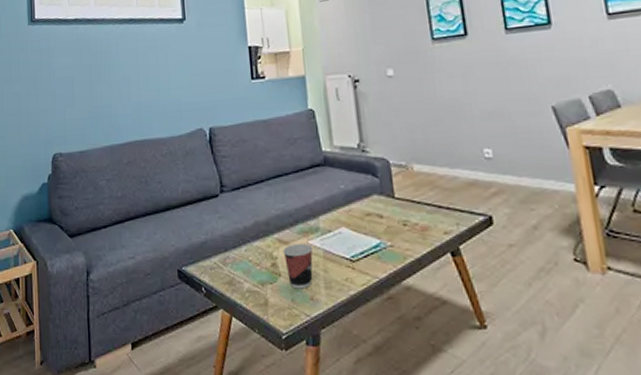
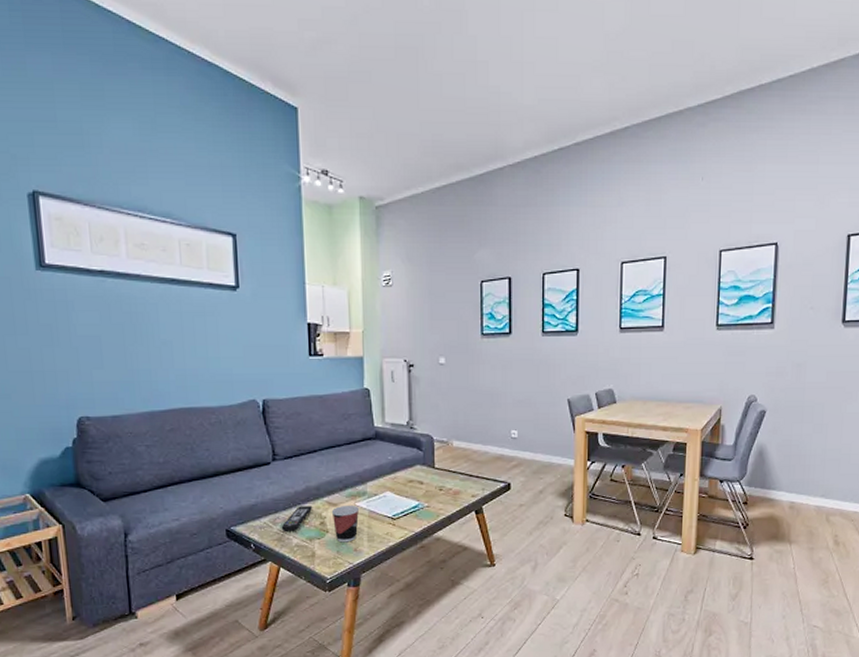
remote control: none [231,244,263,273] -> present [281,506,313,531]

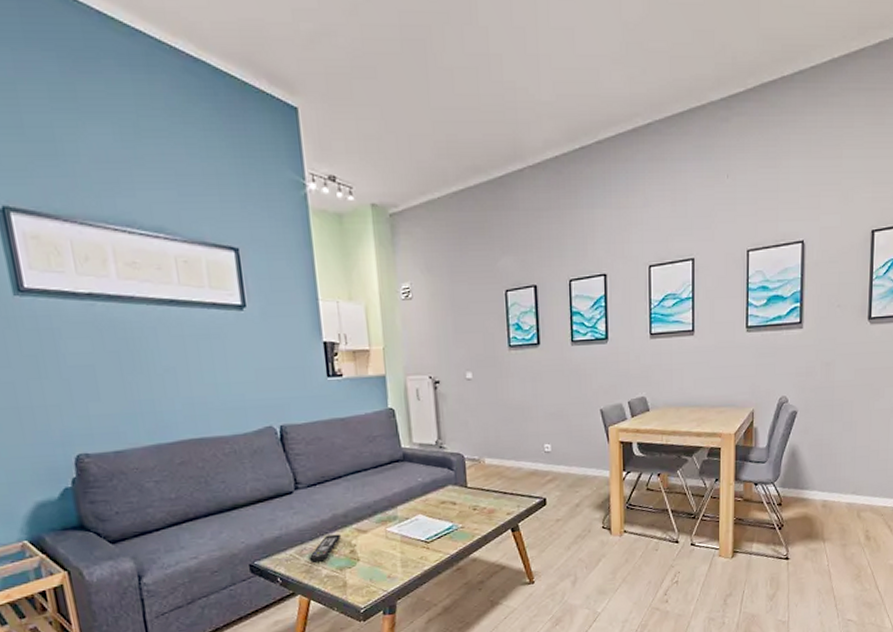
cup: present [331,504,360,543] -> none [361,530,391,570]

